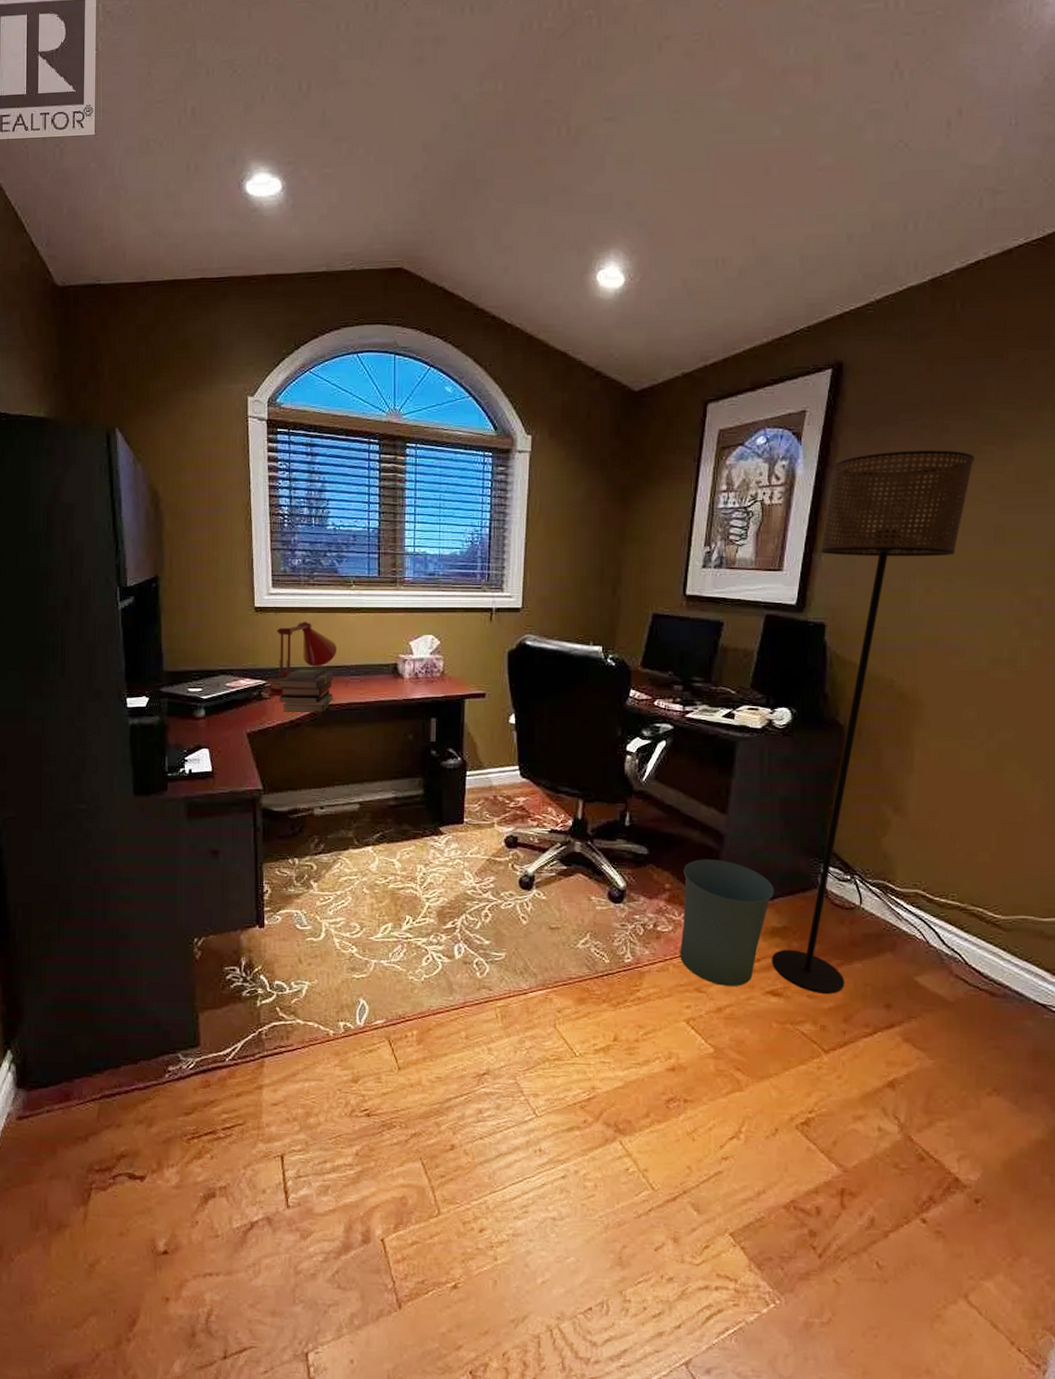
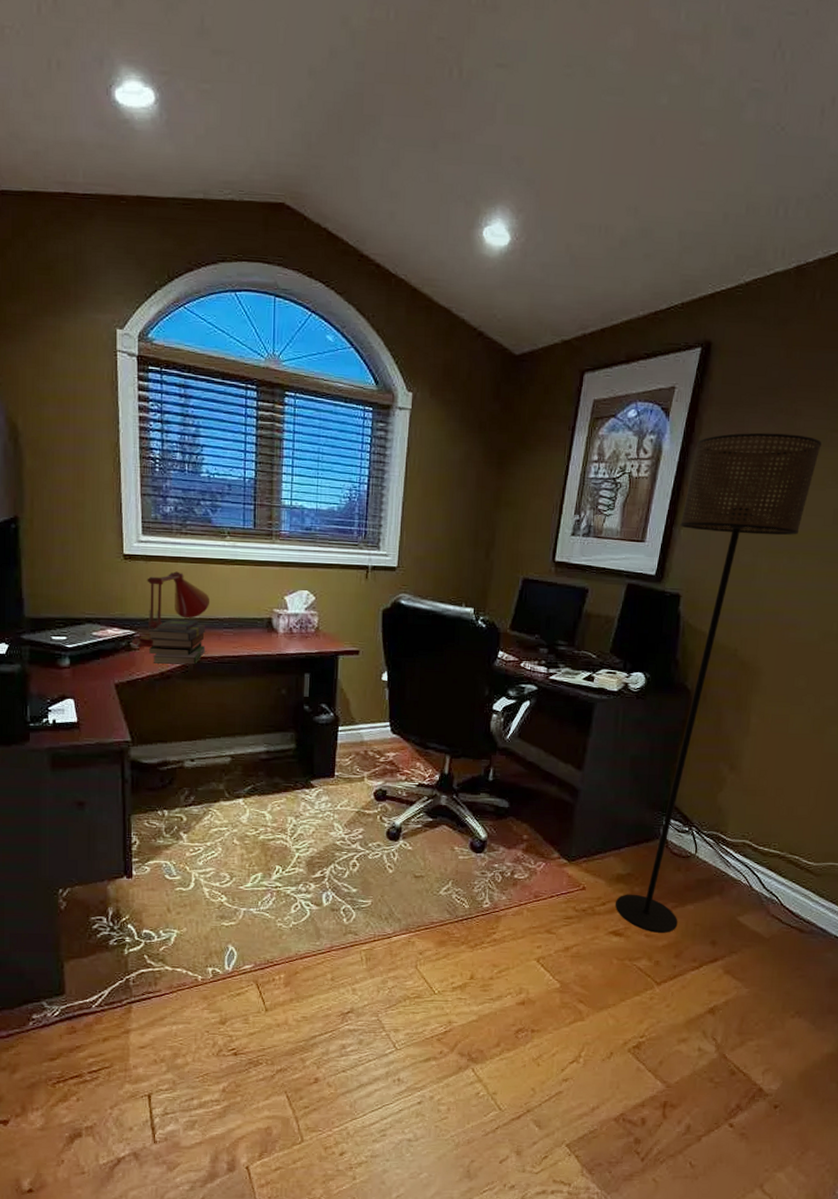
waste bin: present [680,859,774,986] -> none [534,812,621,928]

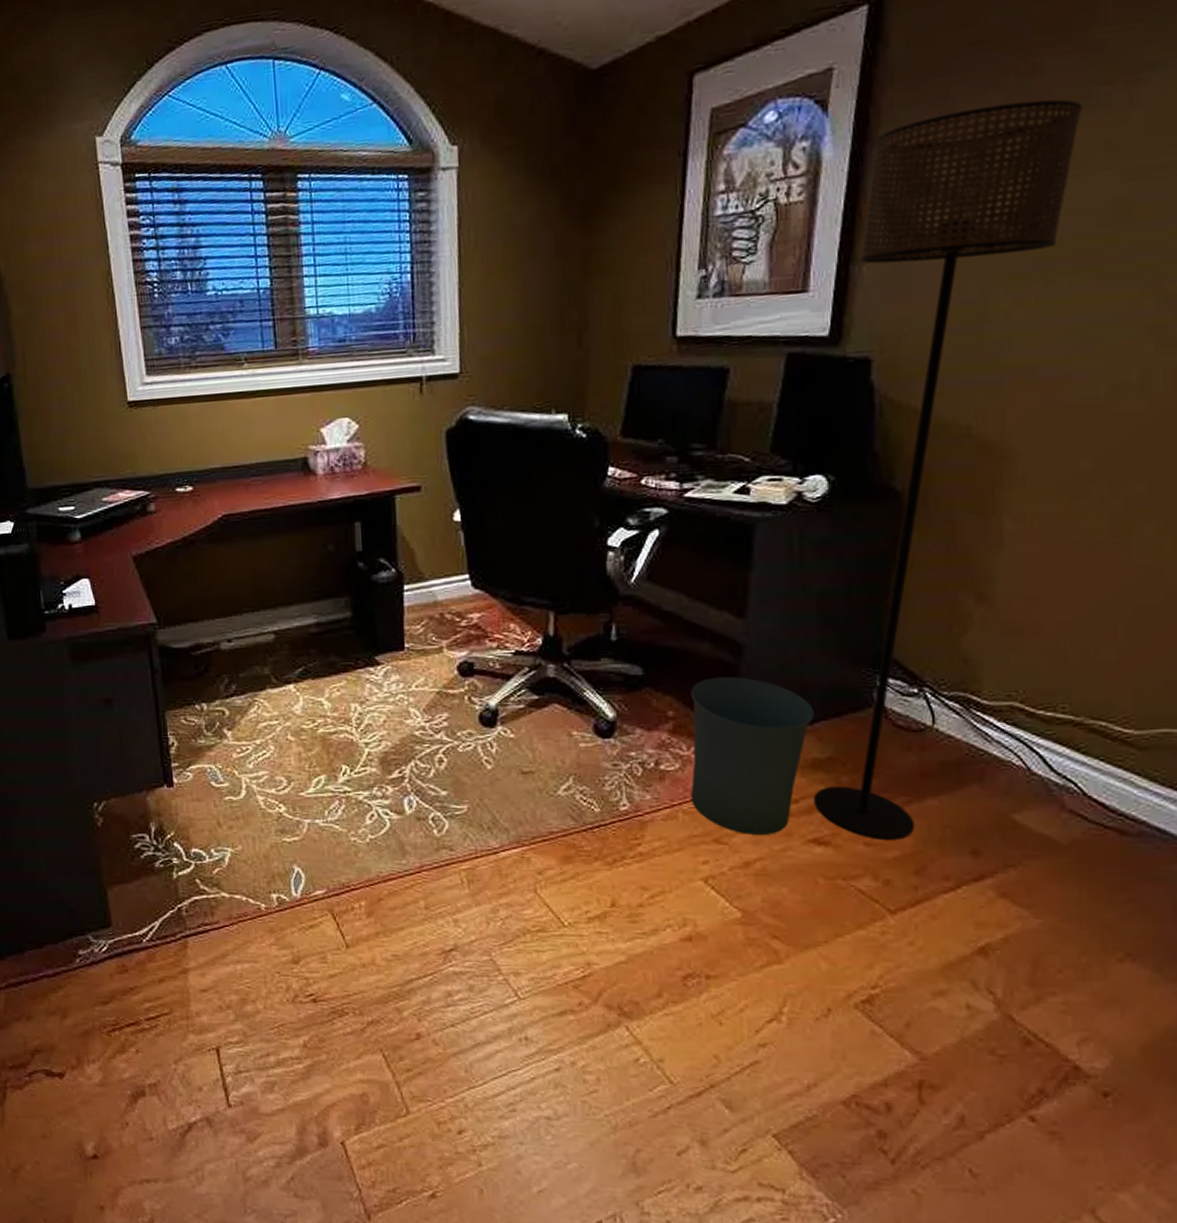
desk lamp: present [130,571,210,647] -> none [144,414,232,510]
books: present [148,619,206,665] -> none [164,470,233,528]
waste bin: none [534,812,621,928] -> present [690,677,814,835]

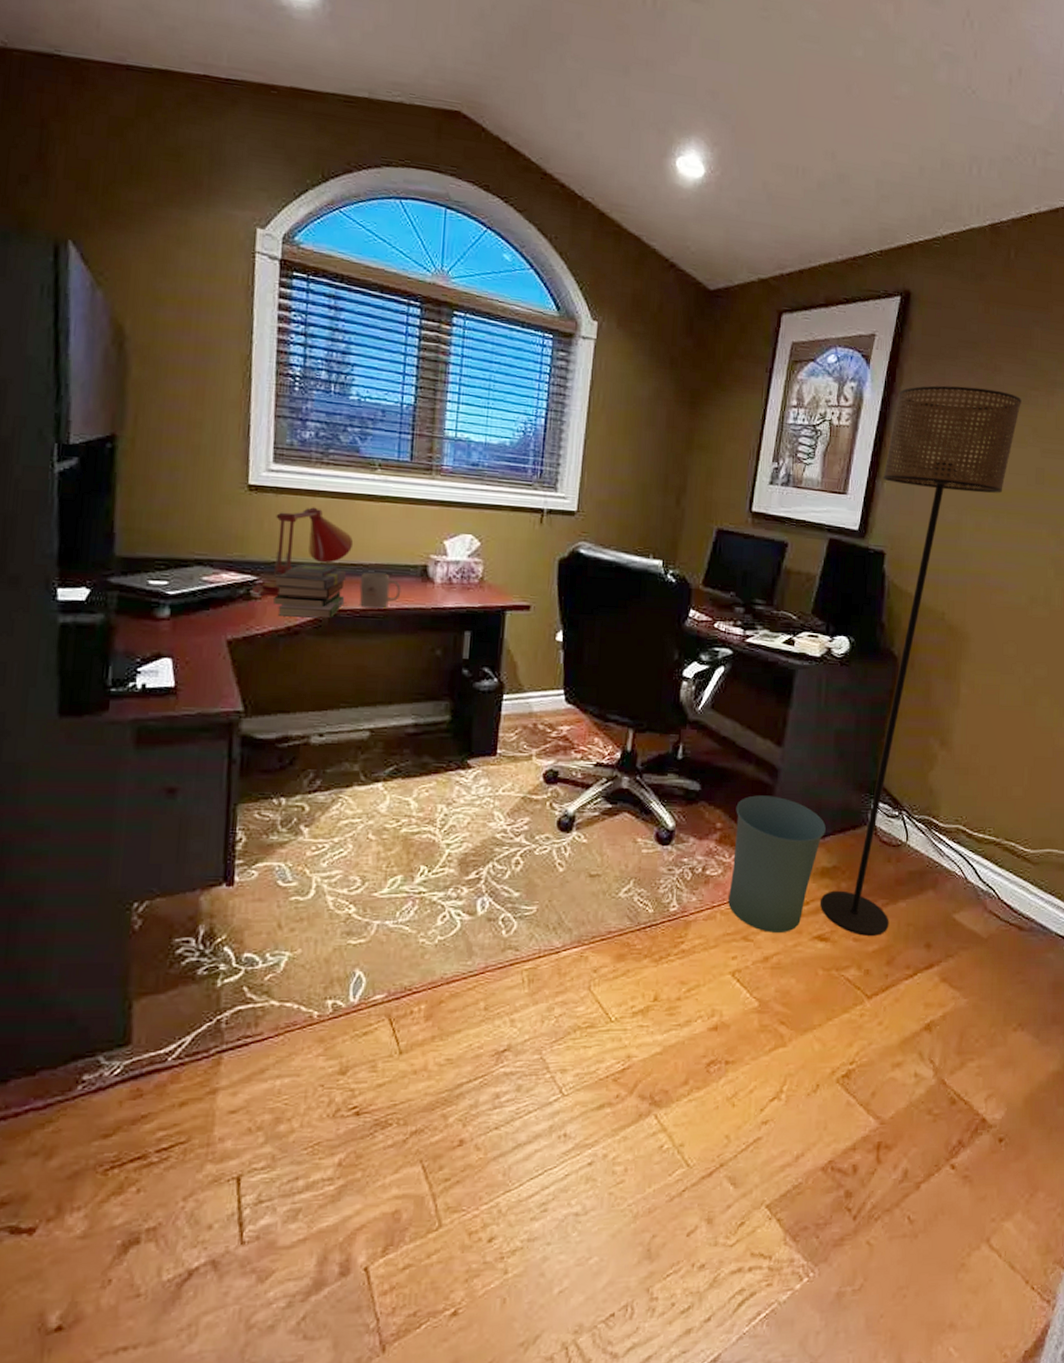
desk lamp: none [144,414,232,510] -> present [249,507,354,597]
books: none [164,470,233,528] -> present [273,563,347,619]
mug: none [243,471,285,509] -> present [359,572,402,609]

